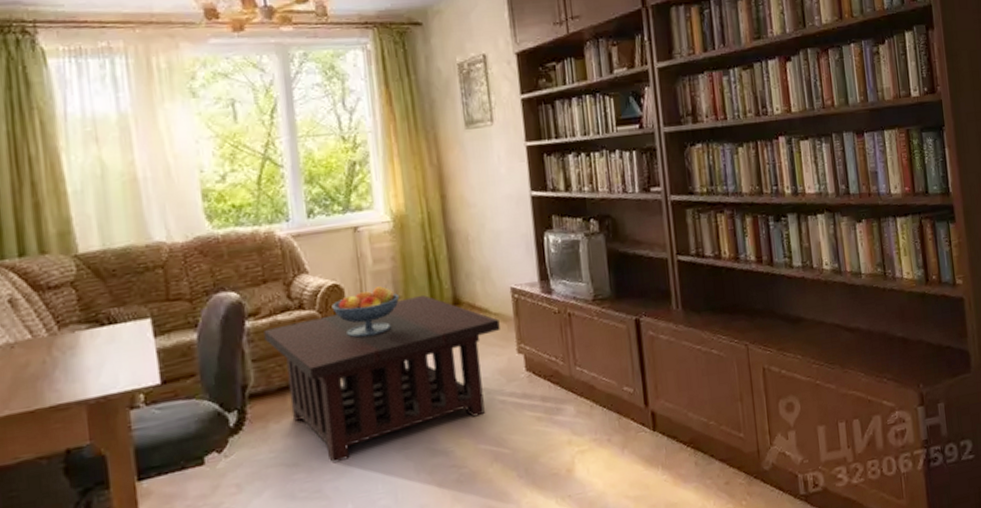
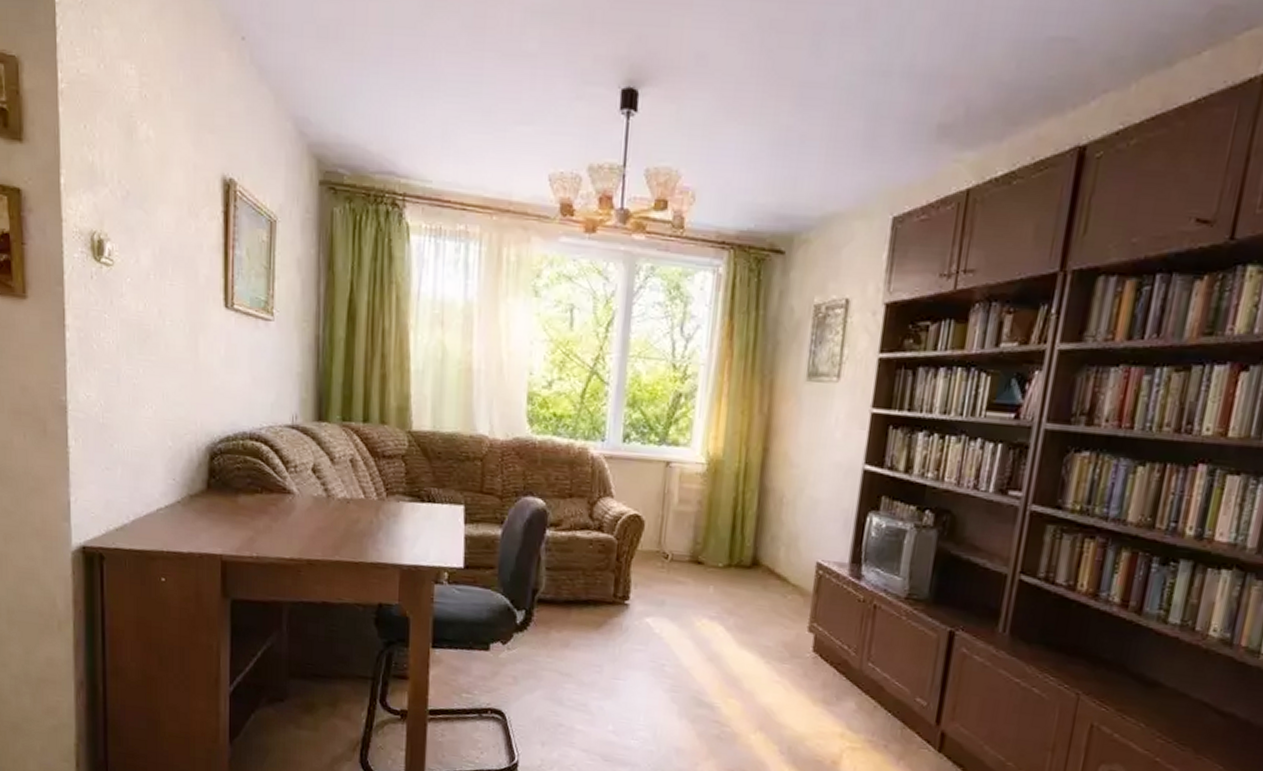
coffee table: present [264,294,500,464] -> none [561,542,796,685]
fruit bowl: present [331,284,400,338] -> none [629,527,699,575]

